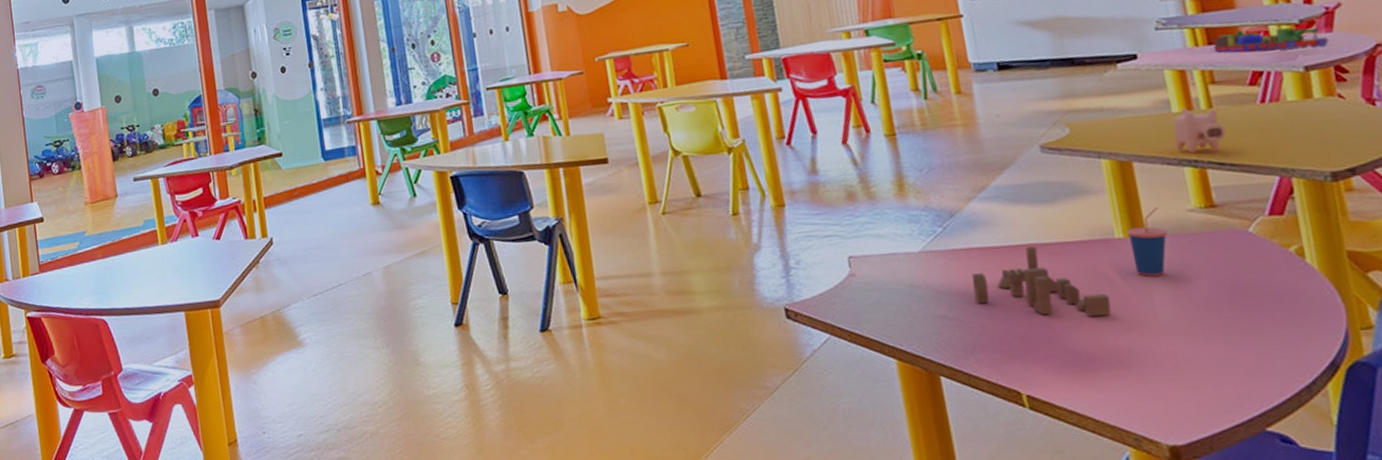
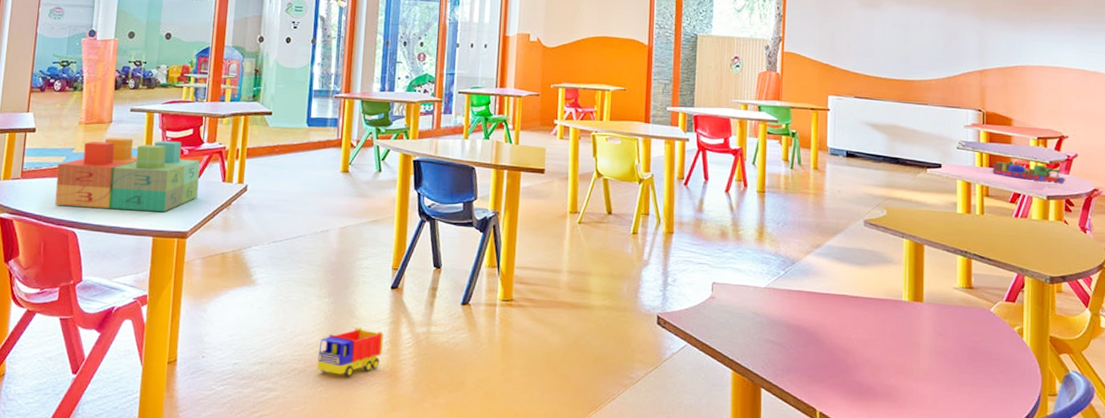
toy blocks: none [73,204,222,296] -> present [55,137,201,213]
toy truck: none [387,375,460,434] -> present [317,327,384,378]
building blocks: present [972,245,1111,317] -> none [797,296,891,359]
cup: present [1126,207,1168,277] -> none [910,282,938,334]
toy animal: present [1173,108,1226,154] -> none [955,211,989,247]

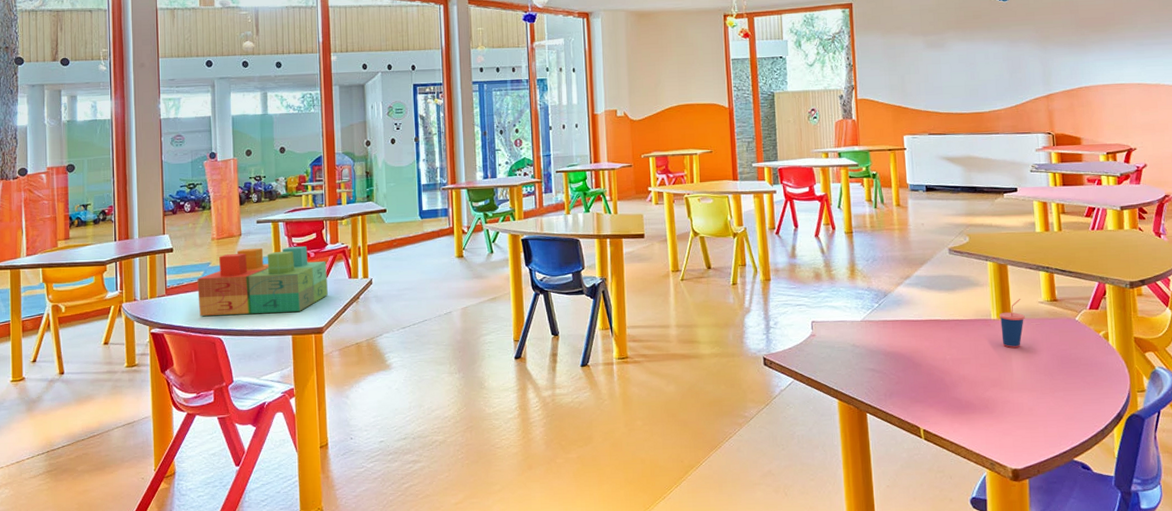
toy truck: present [317,327,384,378] -> none [455,397,514,444]
cup: none [910,282,938,334] -> present [999,299,1025,348]
toy train: present [992,161,1066,184] -> none [1066,178,1138,195]

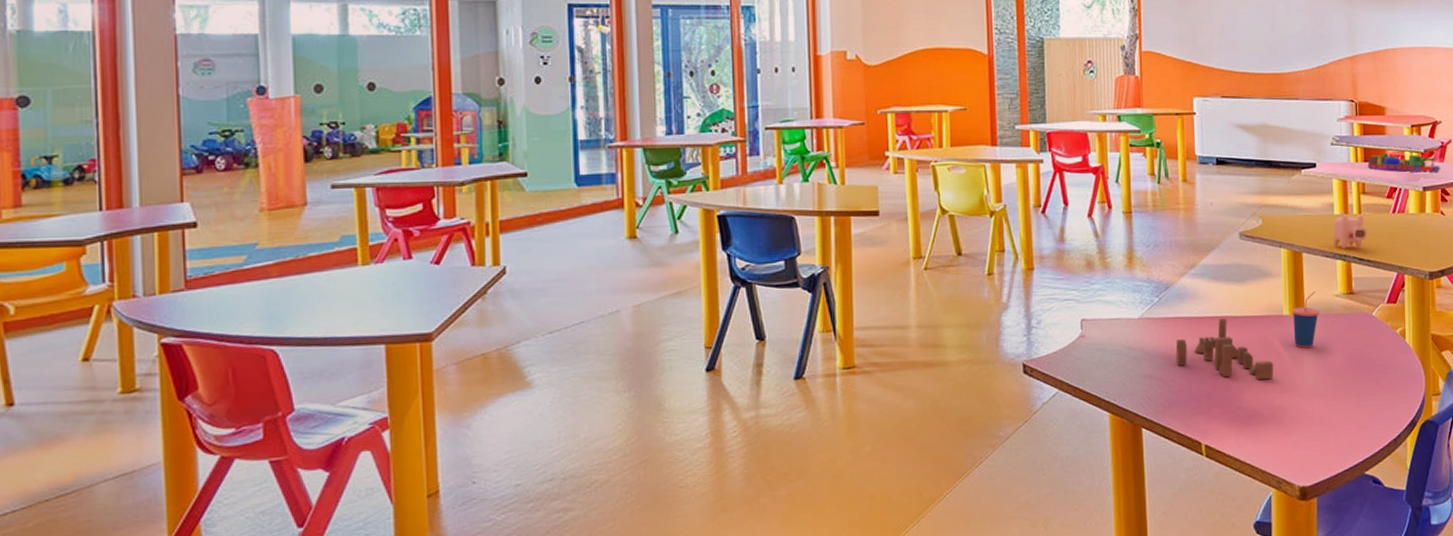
toy blocks: present [197,246,328,317] -> none [236,221,440,320]
building blocks: none [894,321,984,375] -> present [1175,317,1274,380]
toy animal: none [1035,230,1068,262] -> present [1333,212,1367,249]
toy train: none [1066,178,1138,195] -> present [1367,153,1441,174]

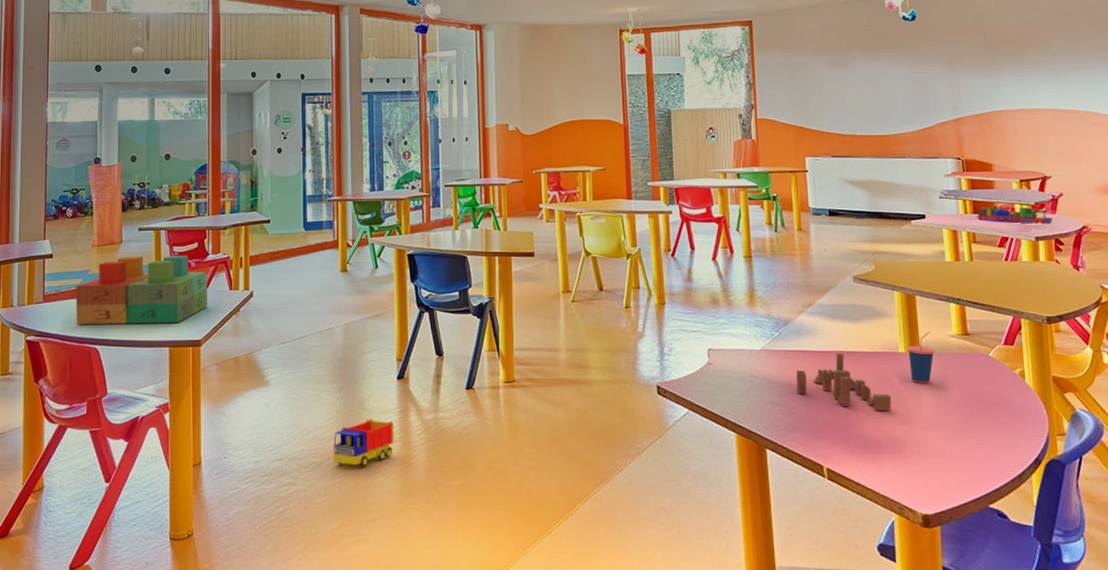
toy blocks: none [236,221,440,320] -> present [75,256,207,325]
toy truck: none [623,421,703,483] -> present [333,418,394,468]
toy animal: present [1333,212,1367,249] -> none [945,259,980,293]

